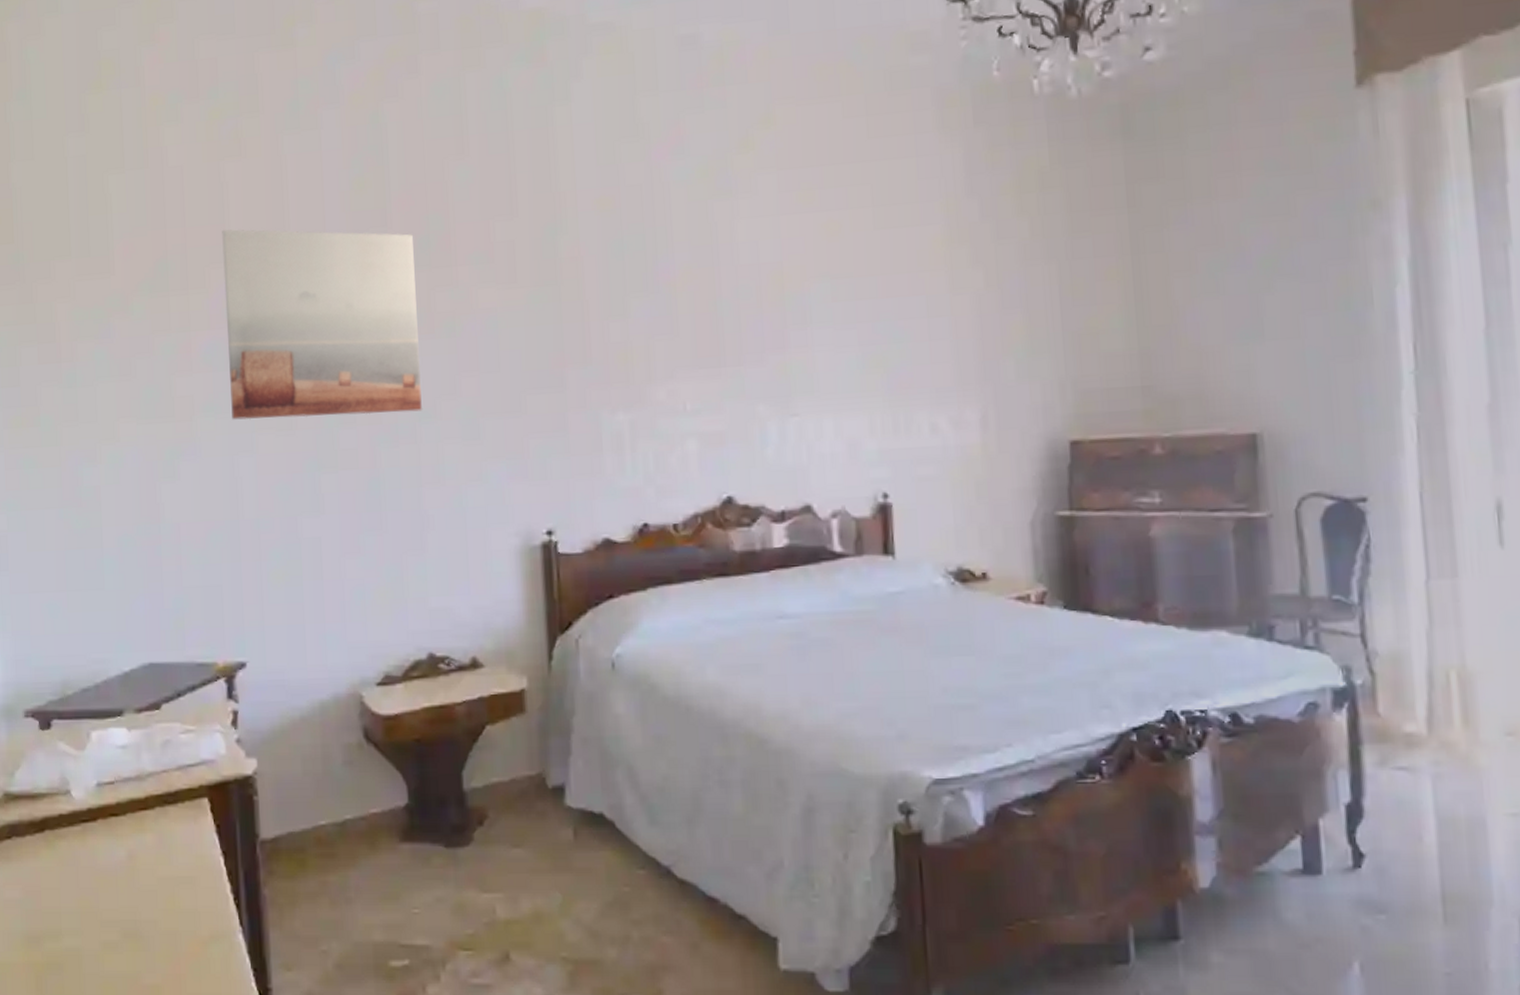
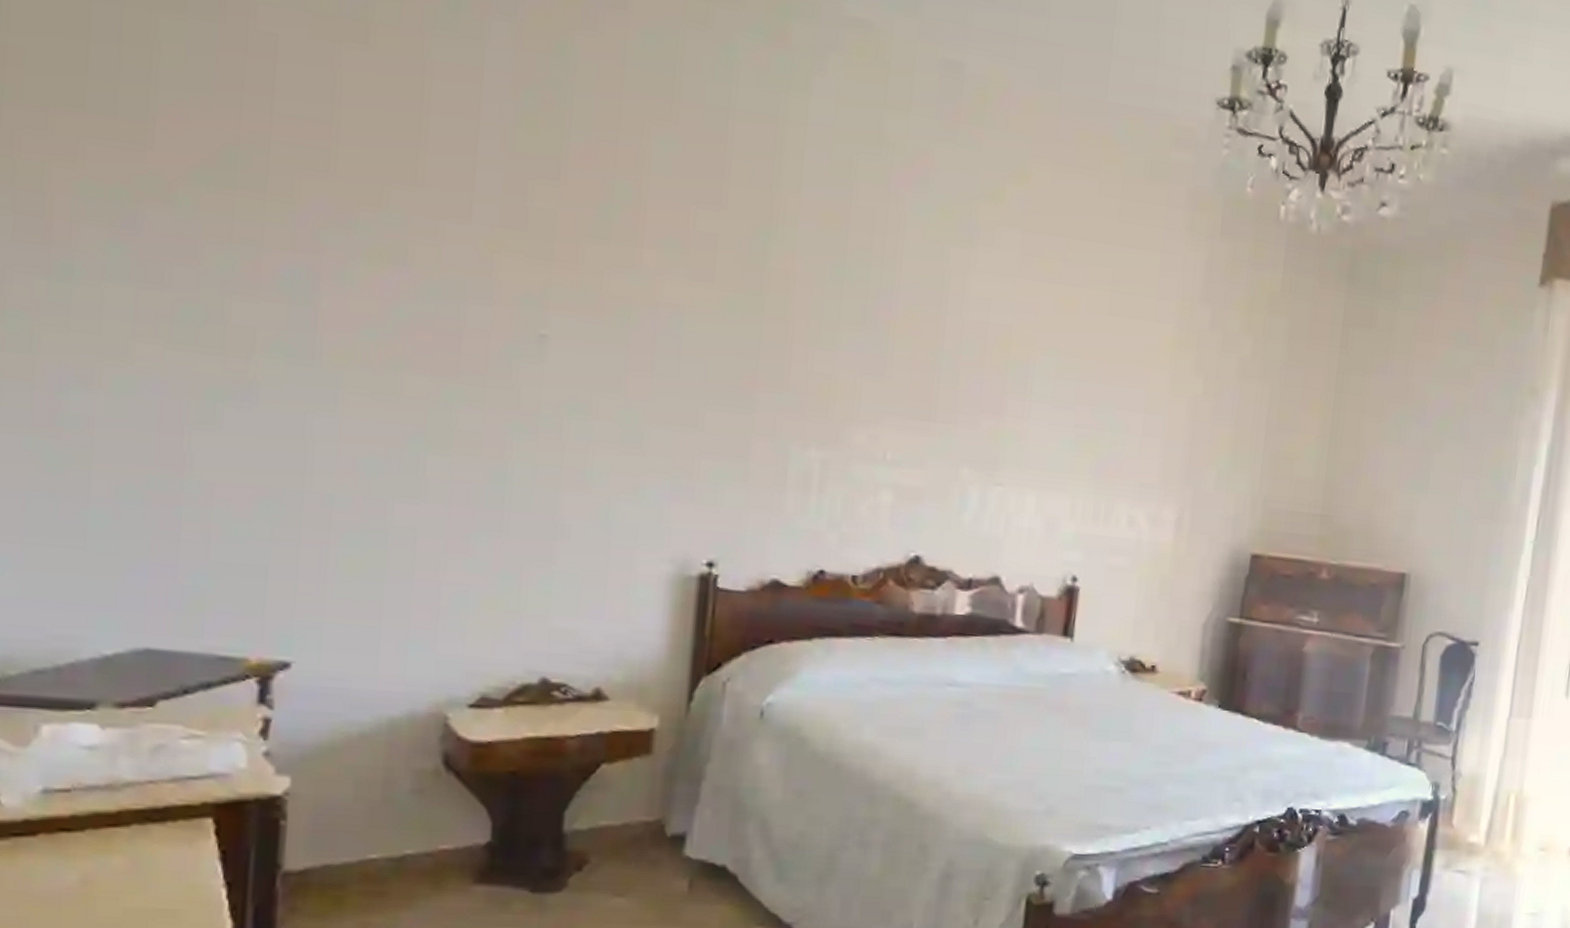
wall art: present [222,229,422,420] -> none [310,131,591,404]

